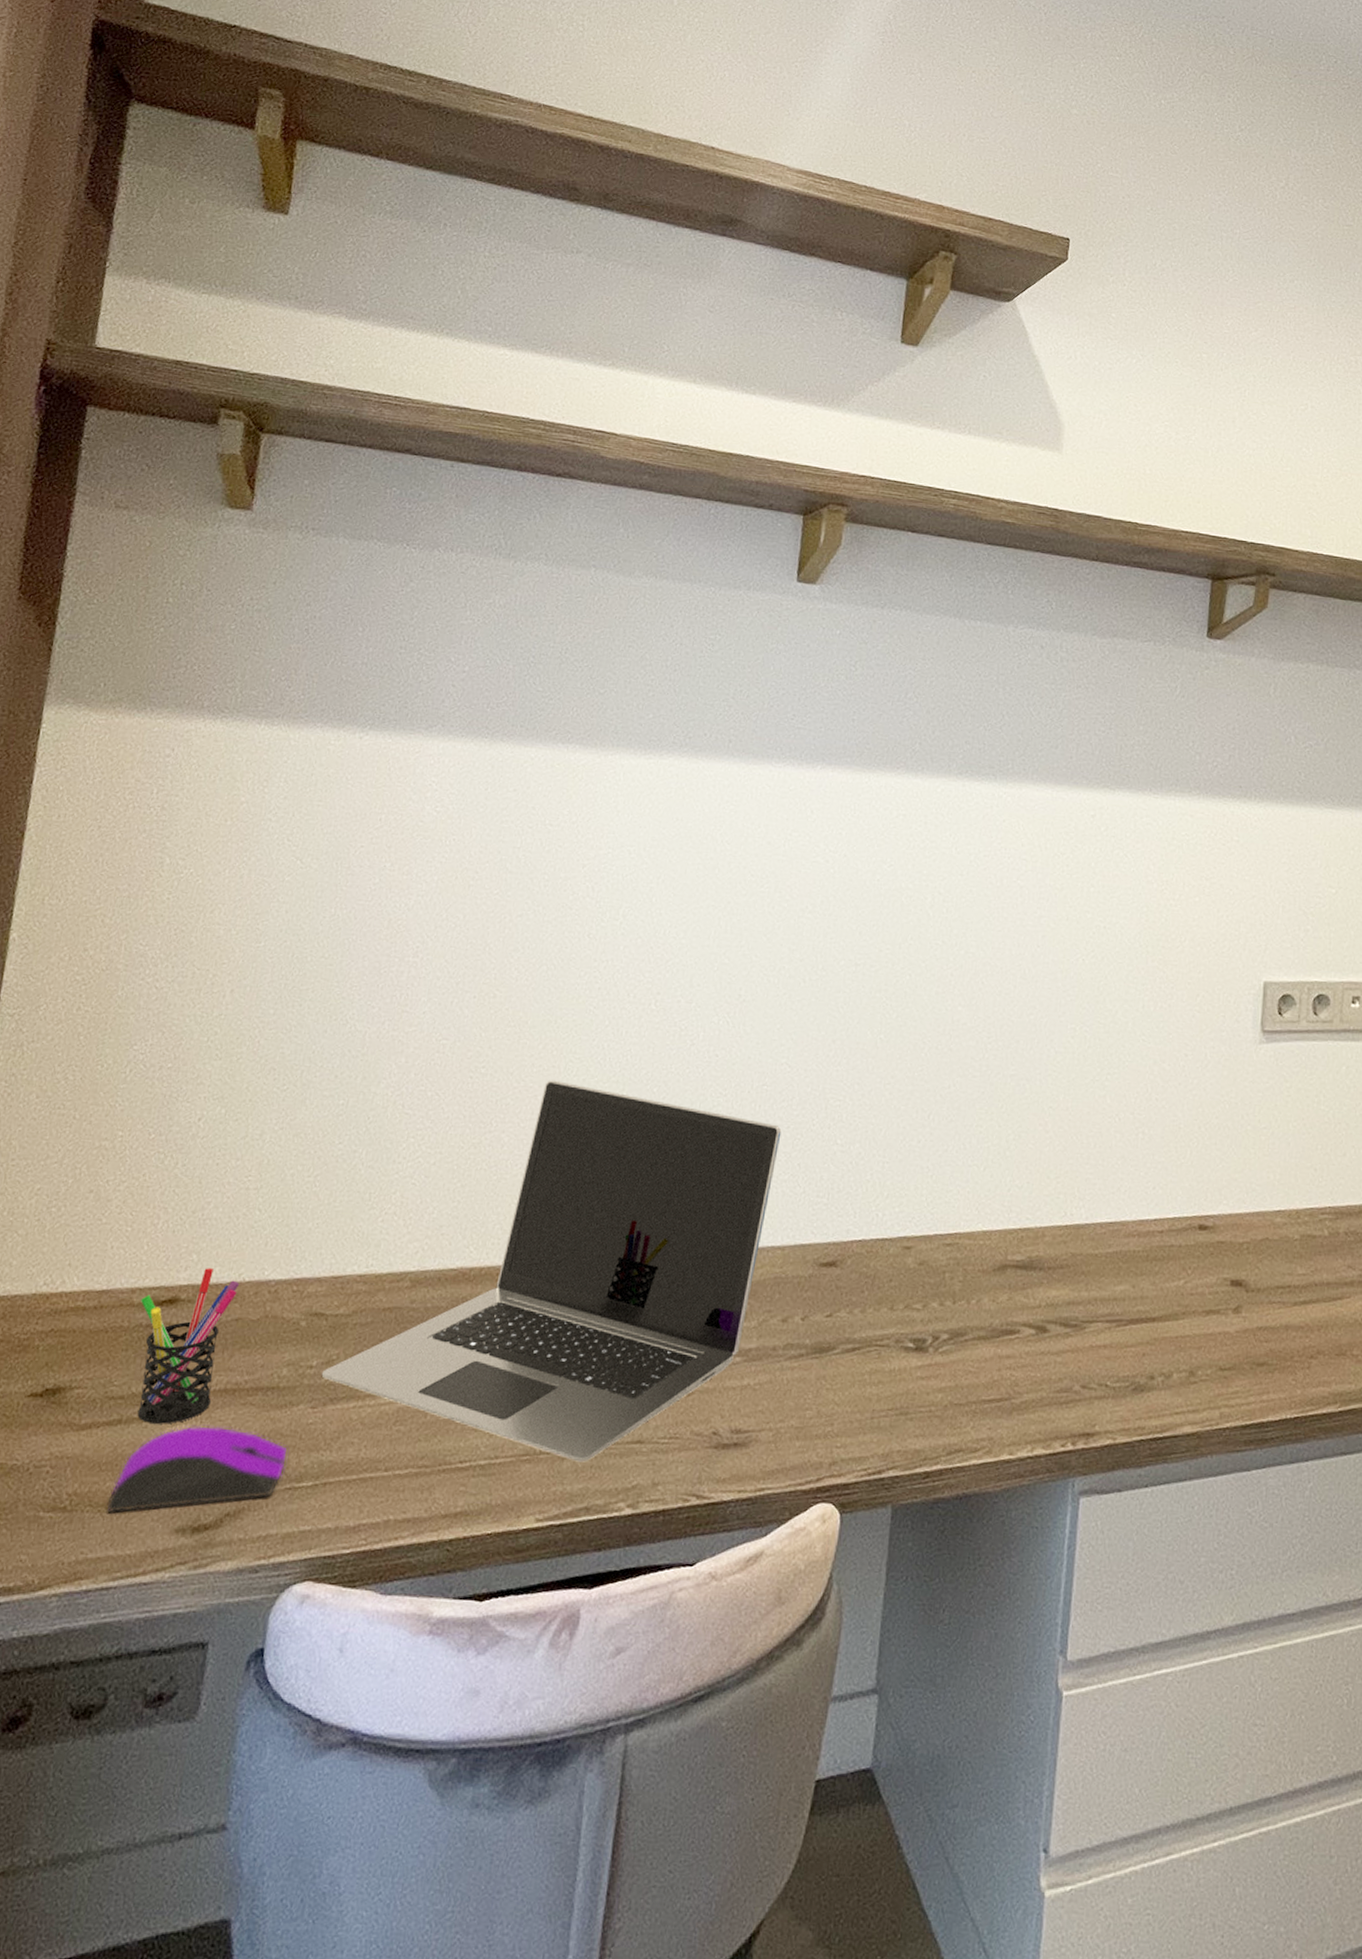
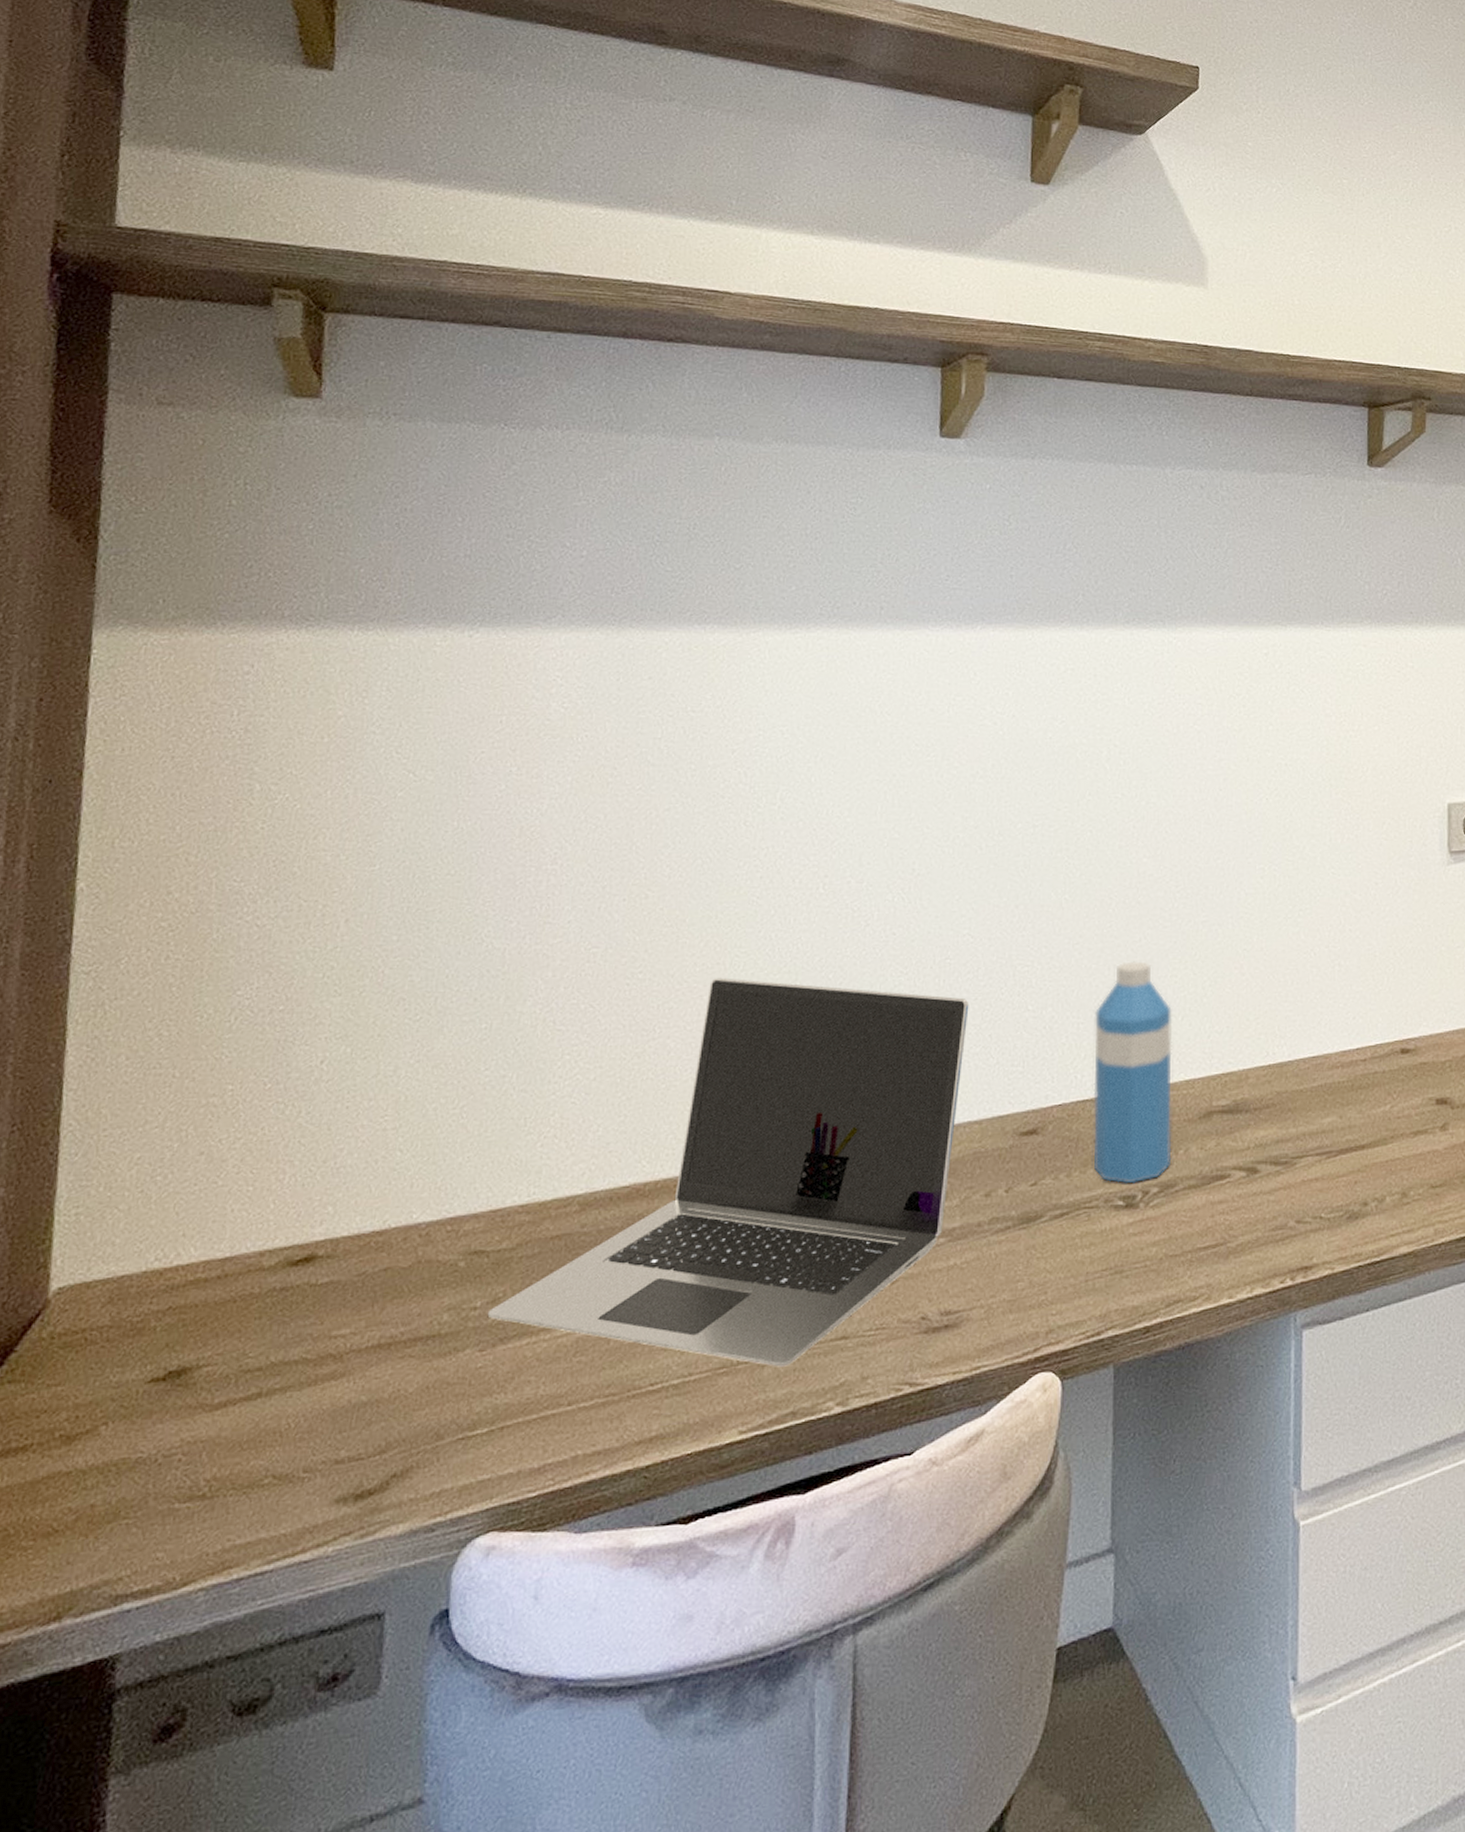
computer mouse: present [106,1426,287,1514] -> none [252,1385,455,1494]
pen holder: present [137,1268,240,1425] -> none [272,1219,386,1392]
water bottle: none [888,1106,975,1328] -> present [1093,961,1172,1184]

